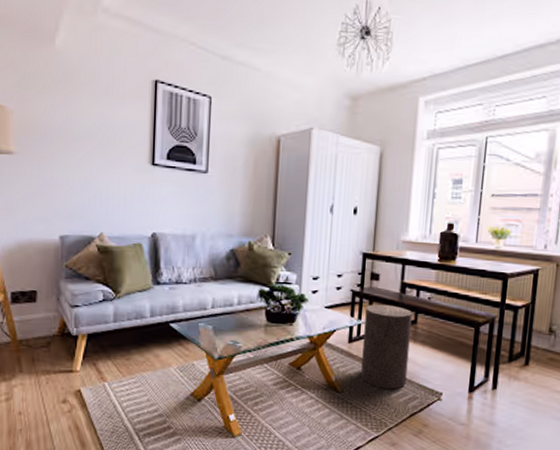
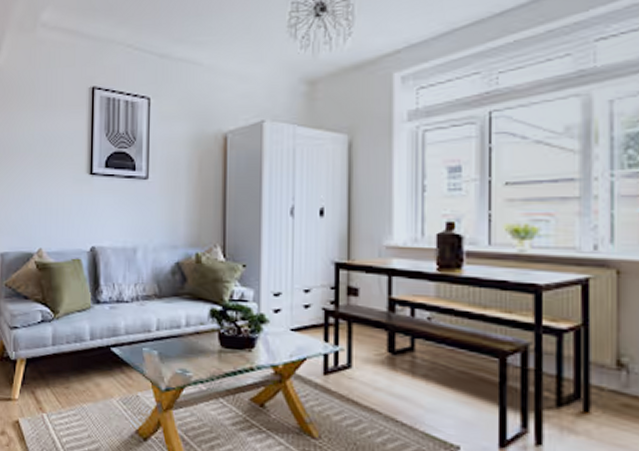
stool: present [361,304,412,390] -> none [343,326,407,439]

